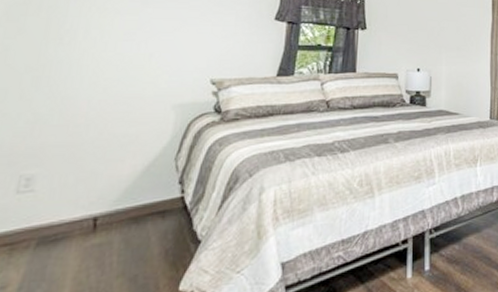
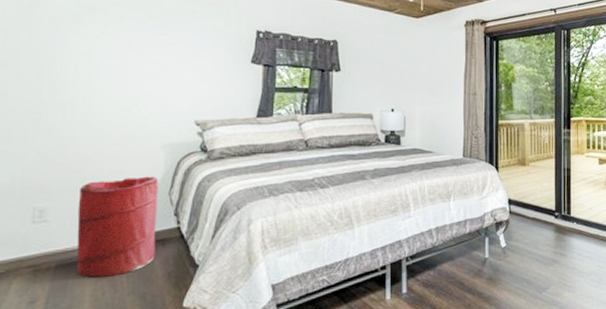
laundry hamper: none [60,139,165,257] -> present [76,176,158,278]

